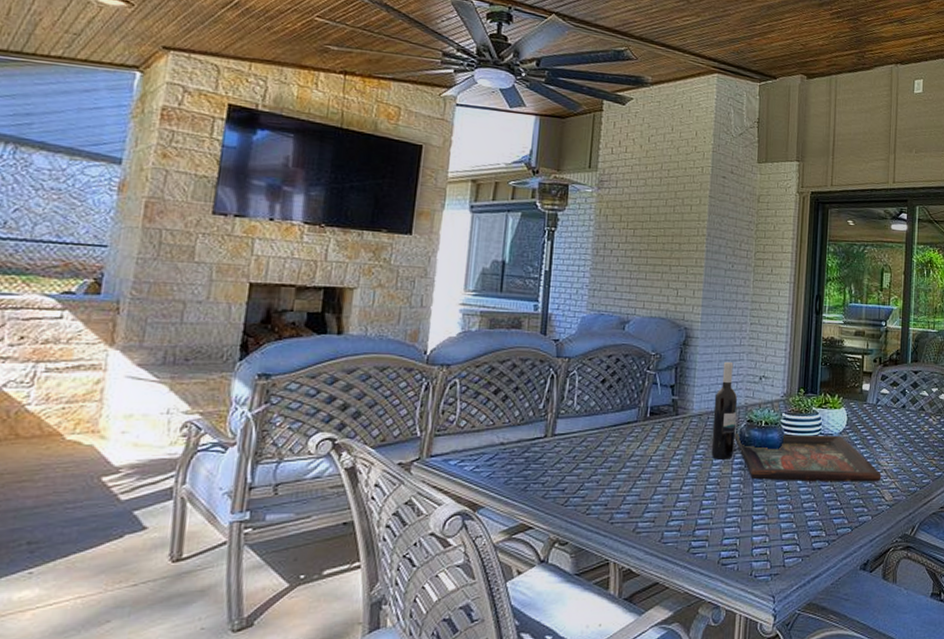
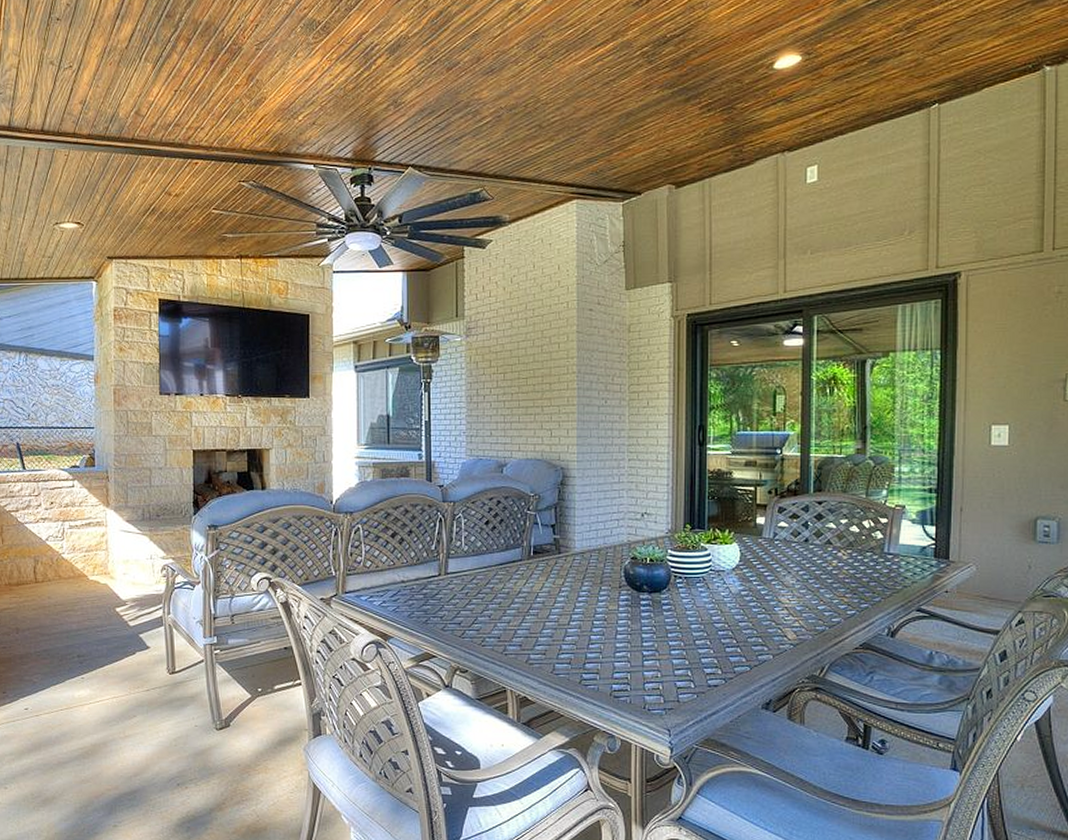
wine bottle: present [711,361,738,460] -> none [596,499,620,596]
decorative tray: present [734,432,882,482] -> none [619,570,783,620]

